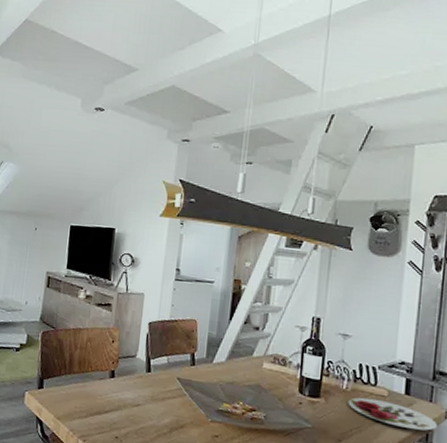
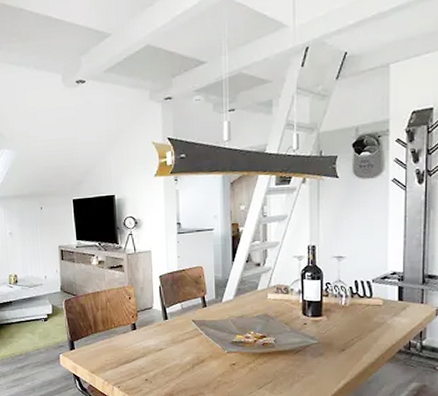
plate: present [348,397,437,431] -> none [348,309,429,330]

